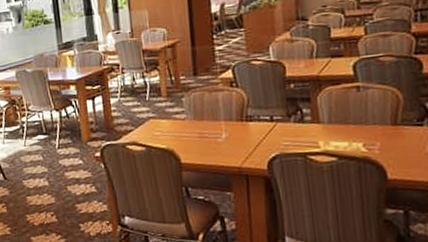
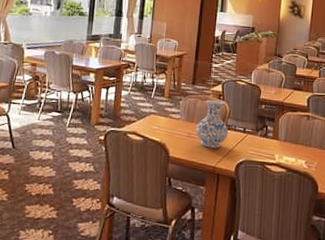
vase: none [208,88,251,147] -> present [196,99,228,148]

